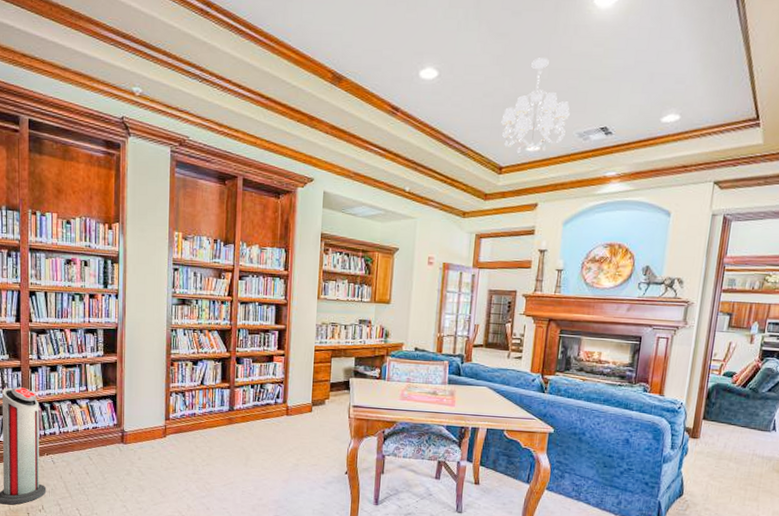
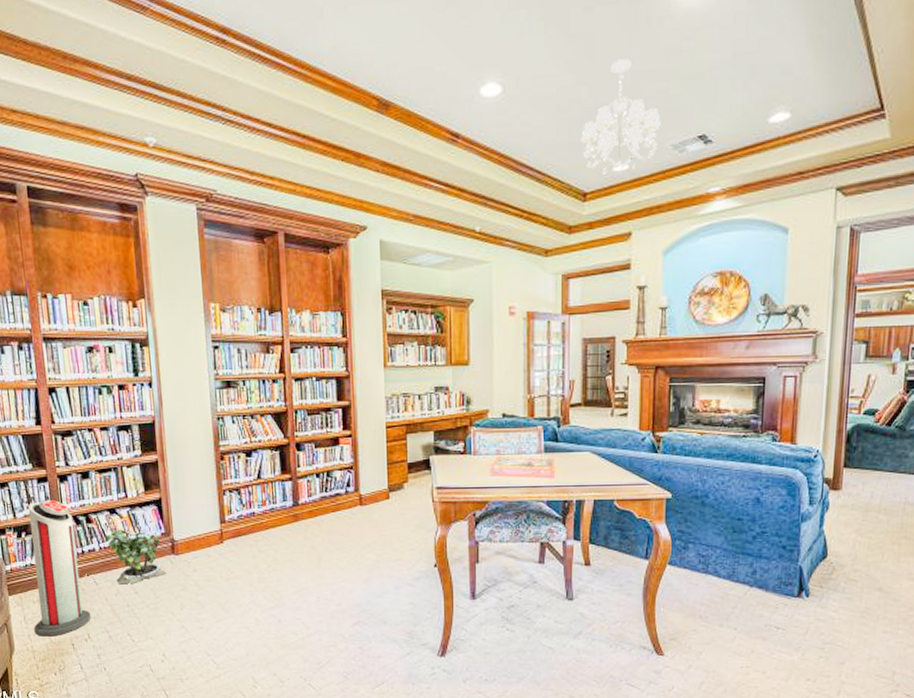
potted plant: none [65,415,115,466] -> present [105,525,166,585]

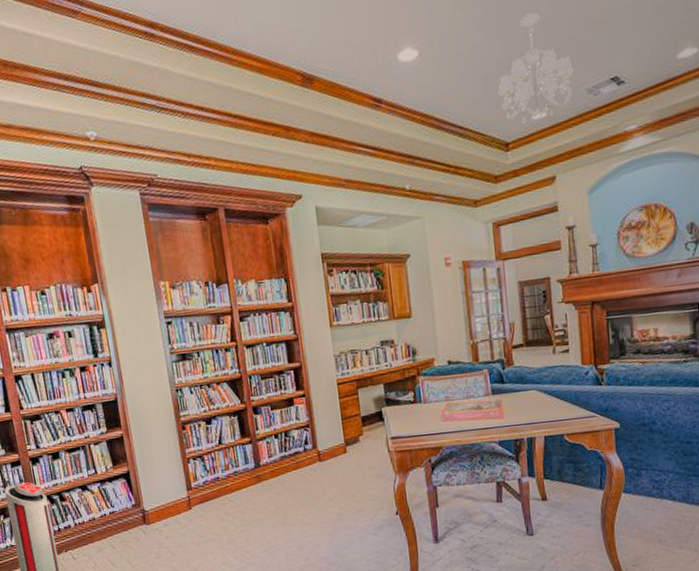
potted plant: present [105,525,166,585] -> none [79,499,140,558]

